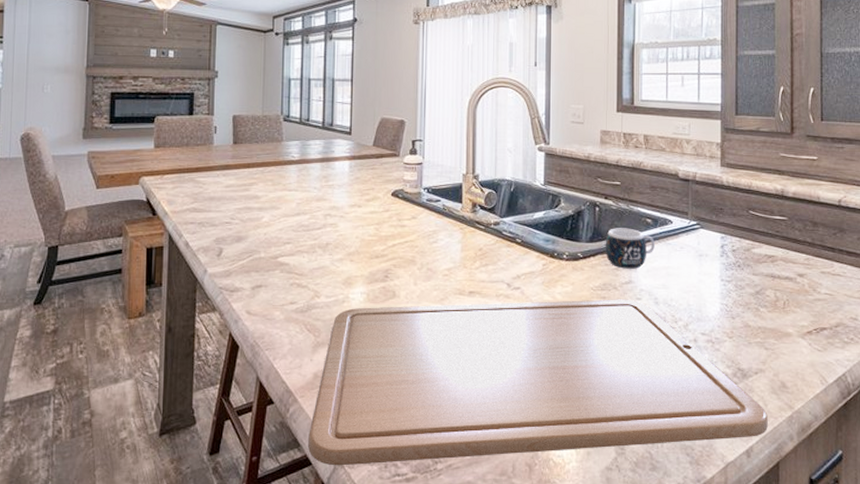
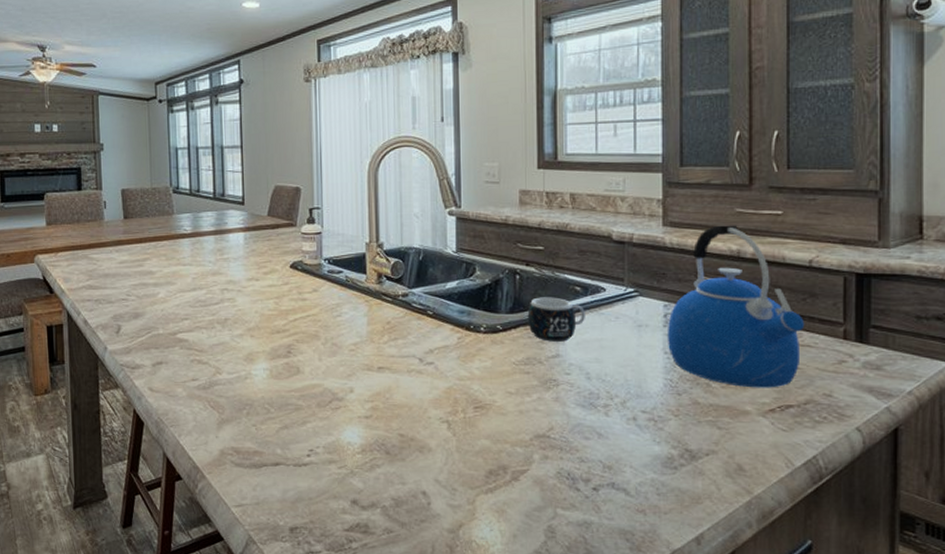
chopping board: present [308,299,768,466] -> none [218,374,721,542]
kettle: none [724,167,835,312] -> present [668,225,804,388]

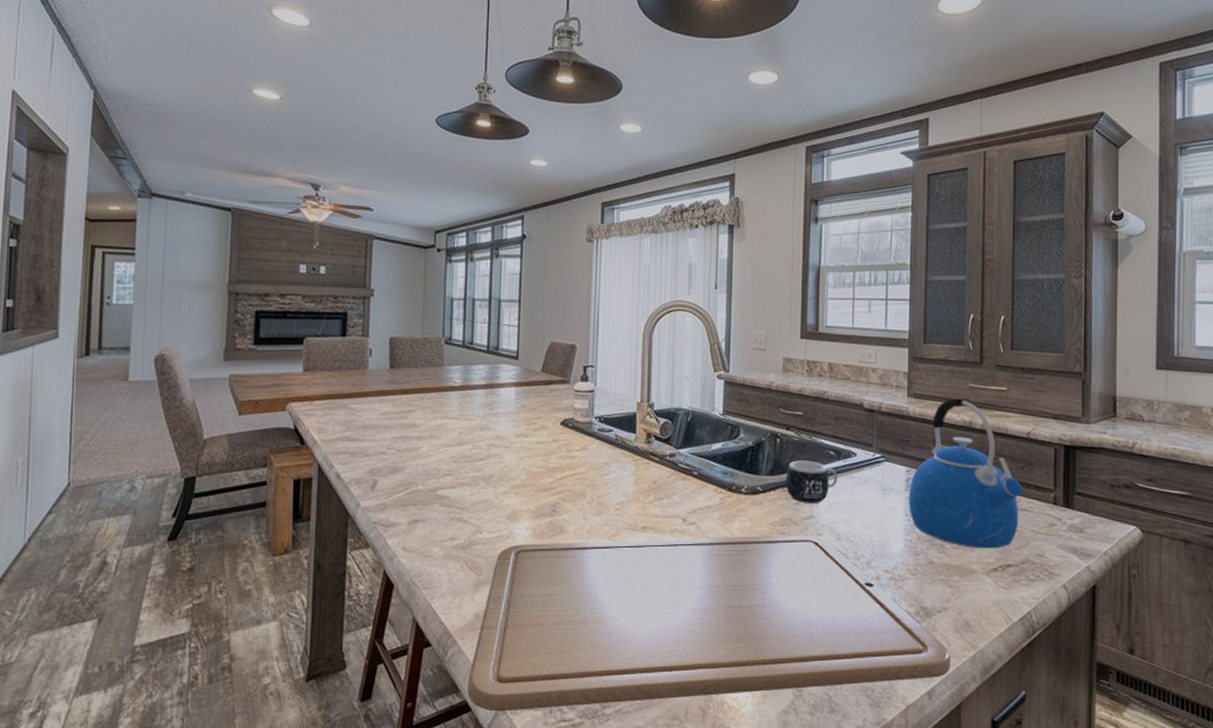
chopping board: none [218,374,721,542] -> present [468,535,951,712]

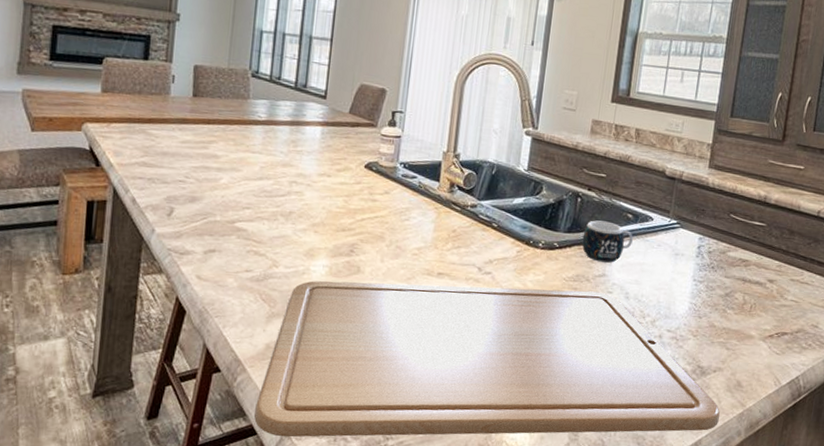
kettle: present [909,398,1022,549] -> none [697,173,806,317]

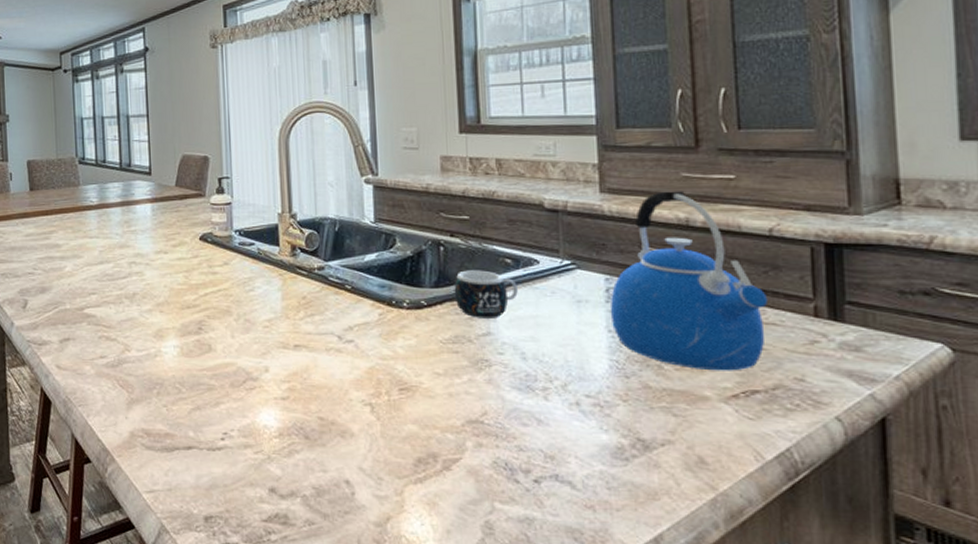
chopping board: present [254,280,720,437] -> none [129,354,683,531]
kettle: none [697,173,806,317] -> present [611,191,767,371]

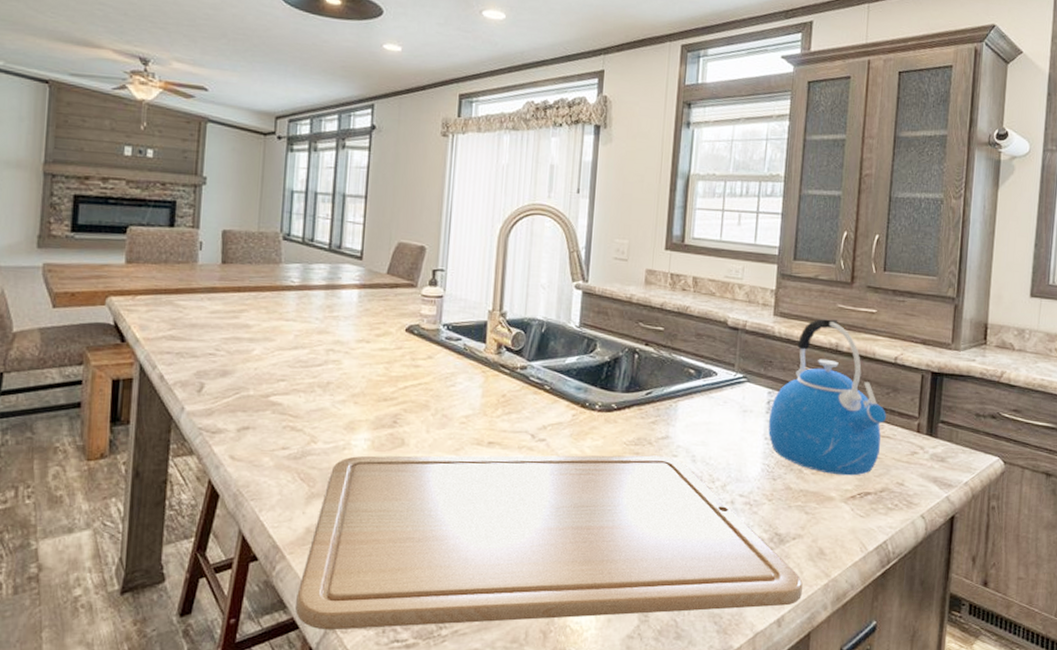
chopping board: none [129,354,683,531] -> present [295,455,803,631]
mug: present [454,270,518,318] -> none [641,378,697,423]

